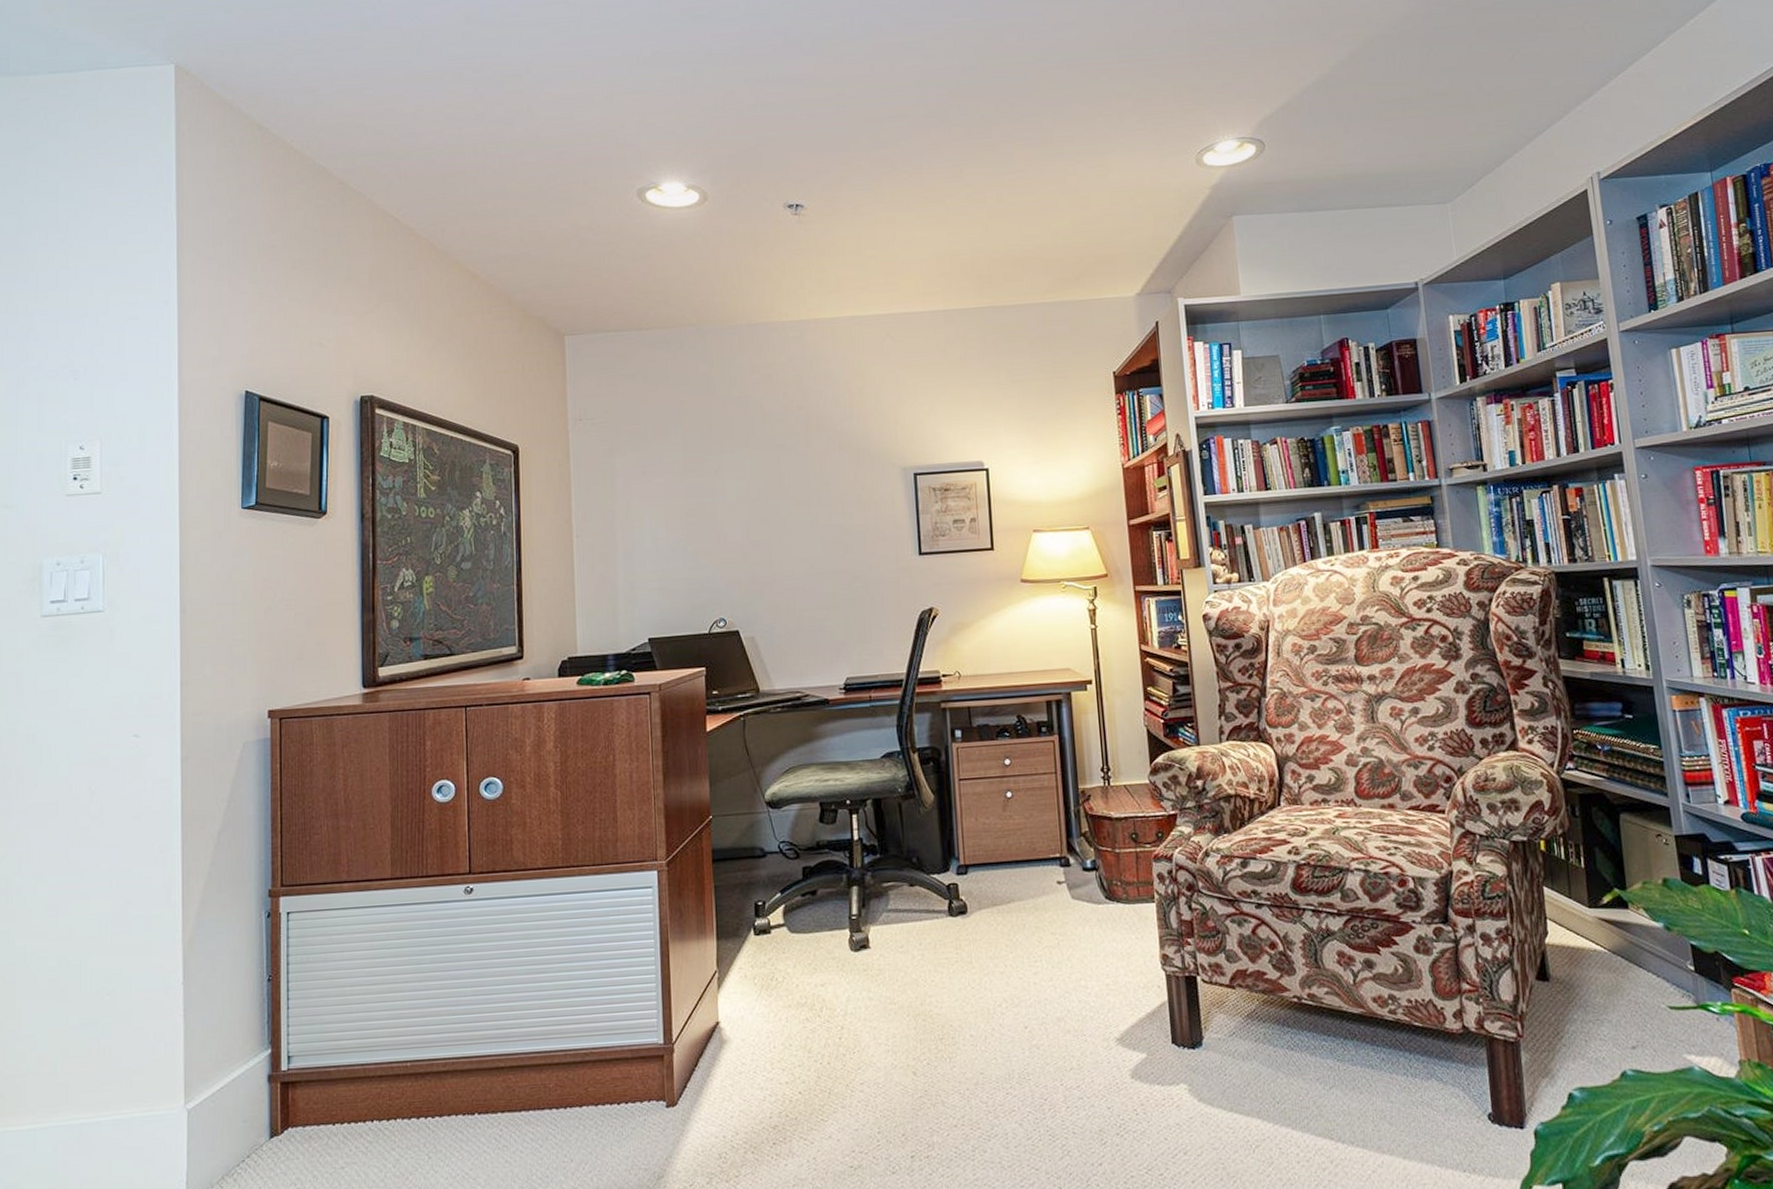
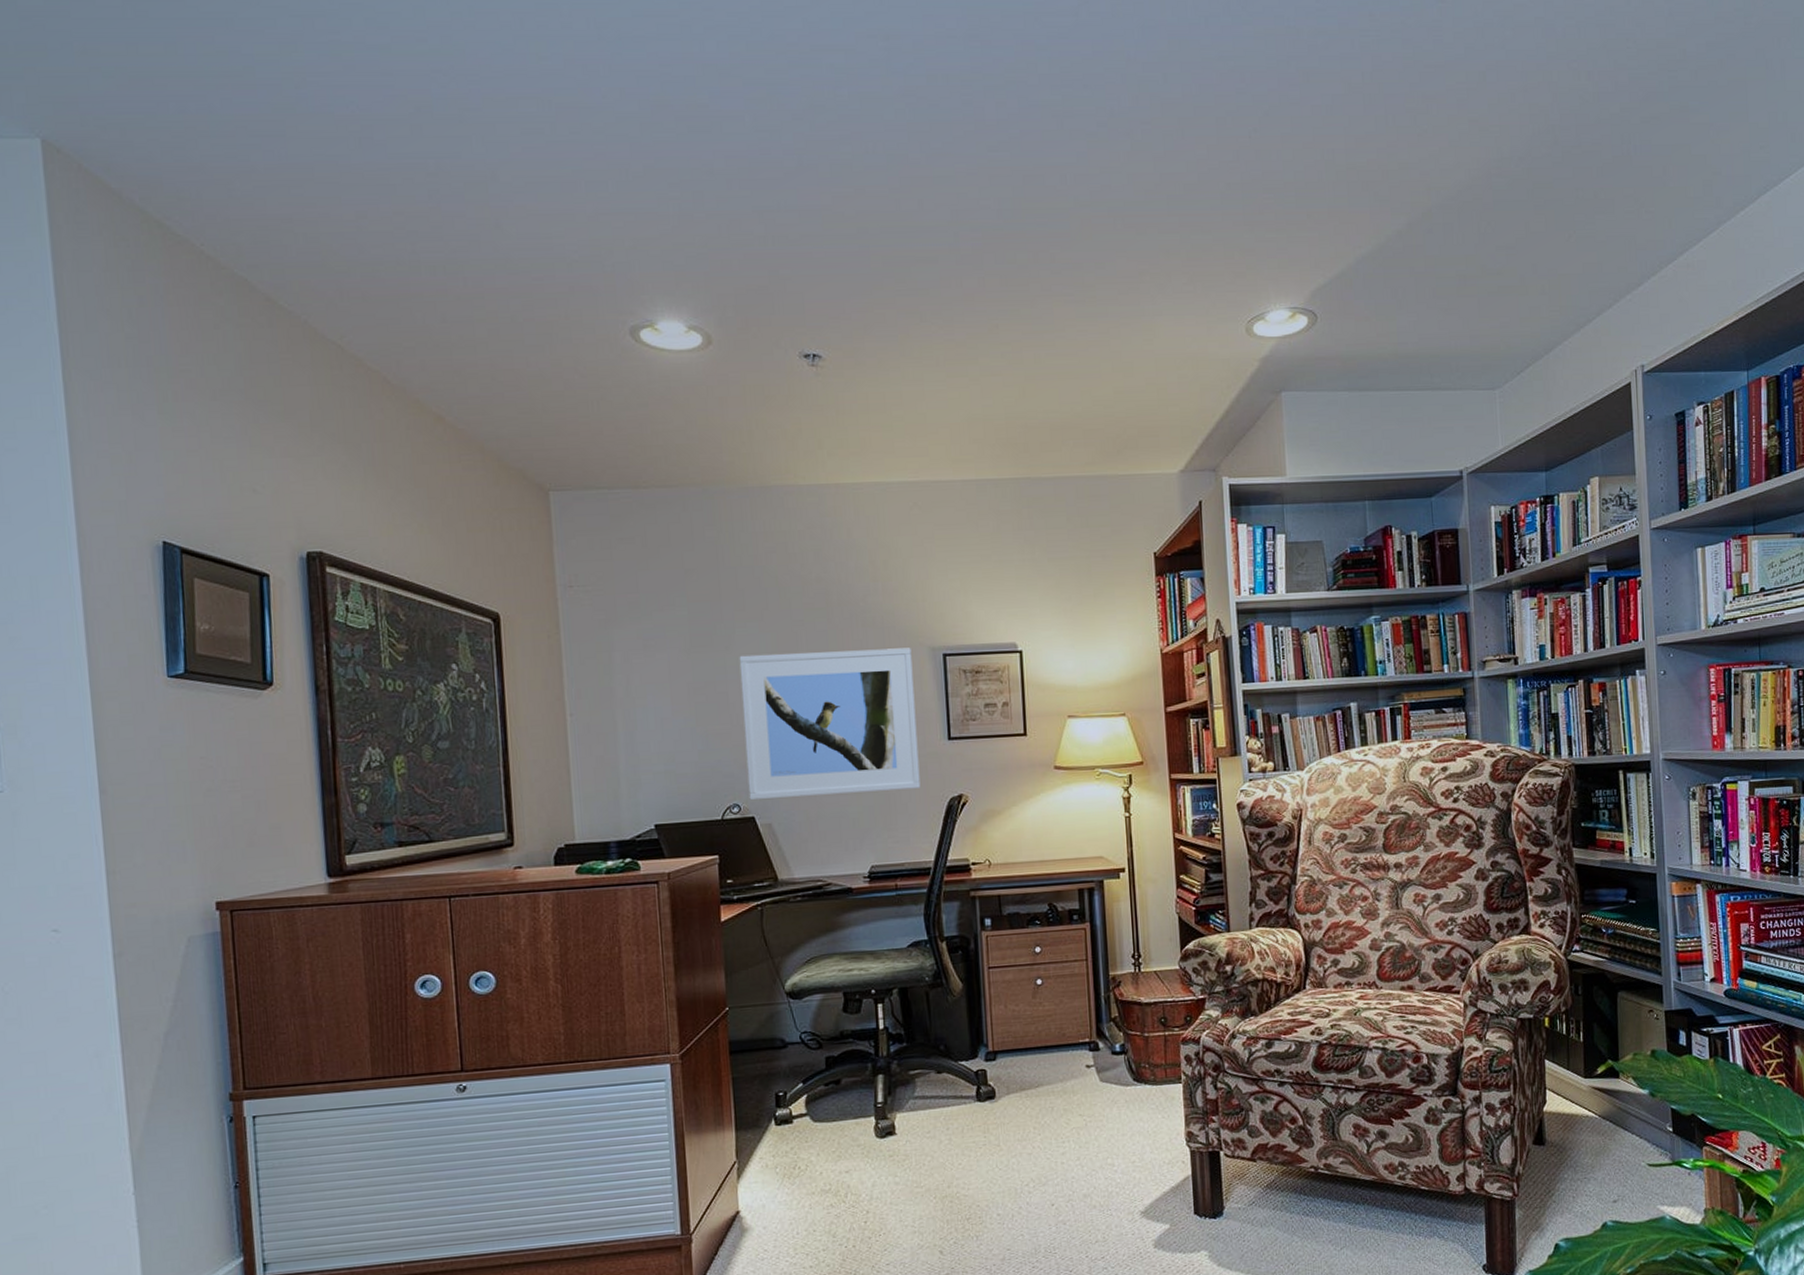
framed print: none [727,468,893,615] -> present [739,647,921,801]

